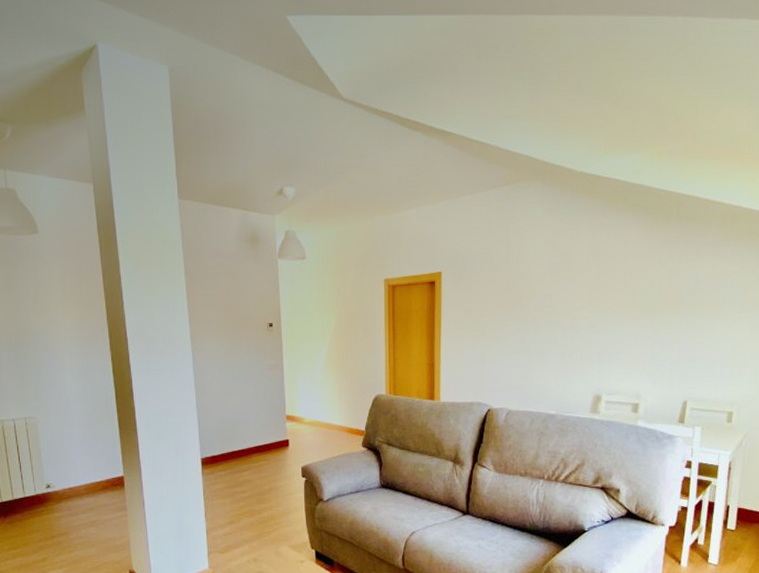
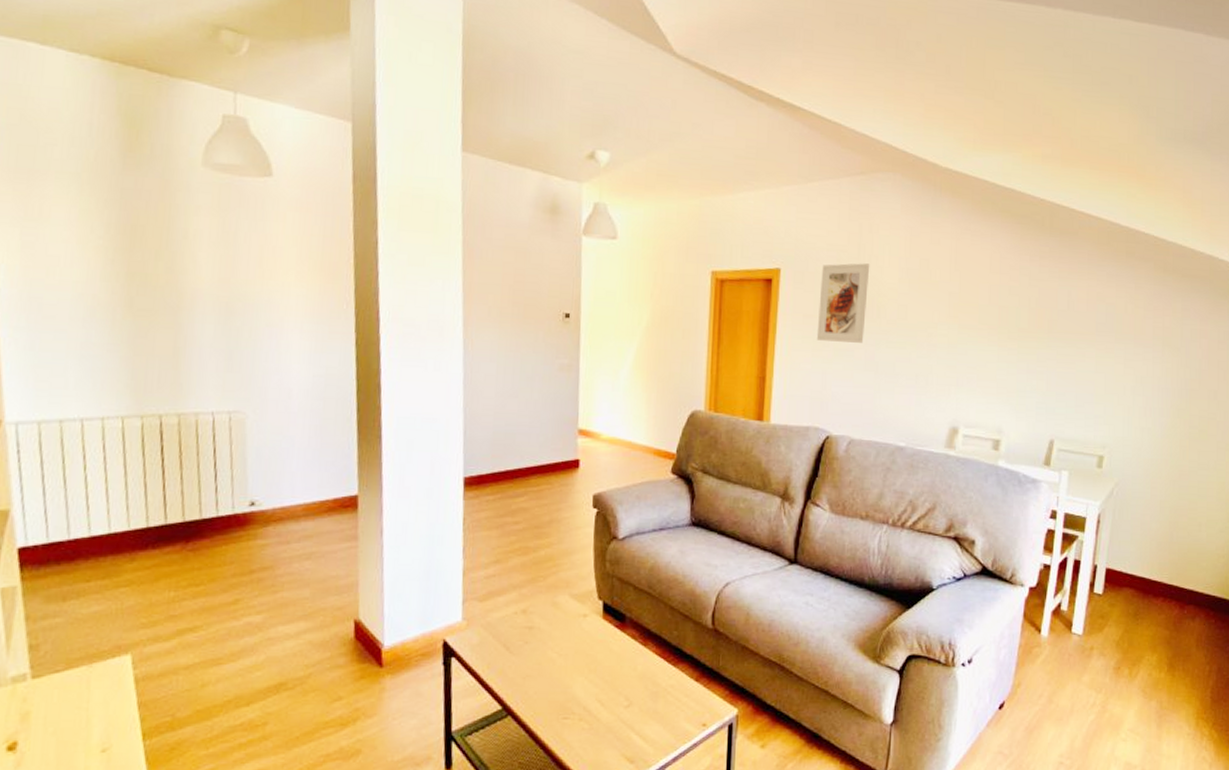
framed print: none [475,261,518,330] -> present [816,263,870,343]

